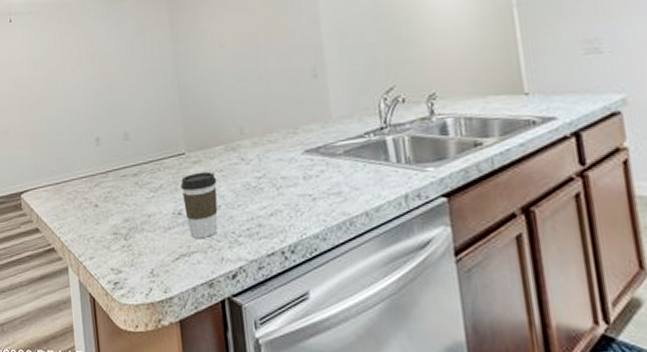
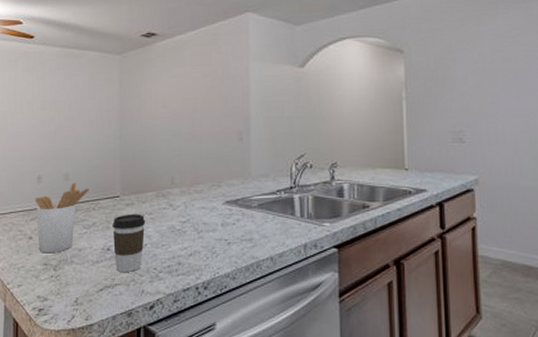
utensil holder: none [96,141,152,222] -> present [35,182,89,254]

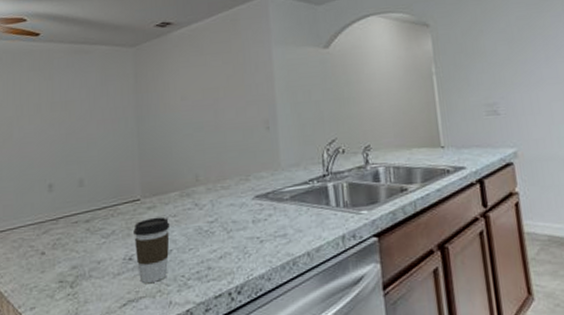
utensil holder: present [35,182,89,254] -> none [46,188,107,270]

